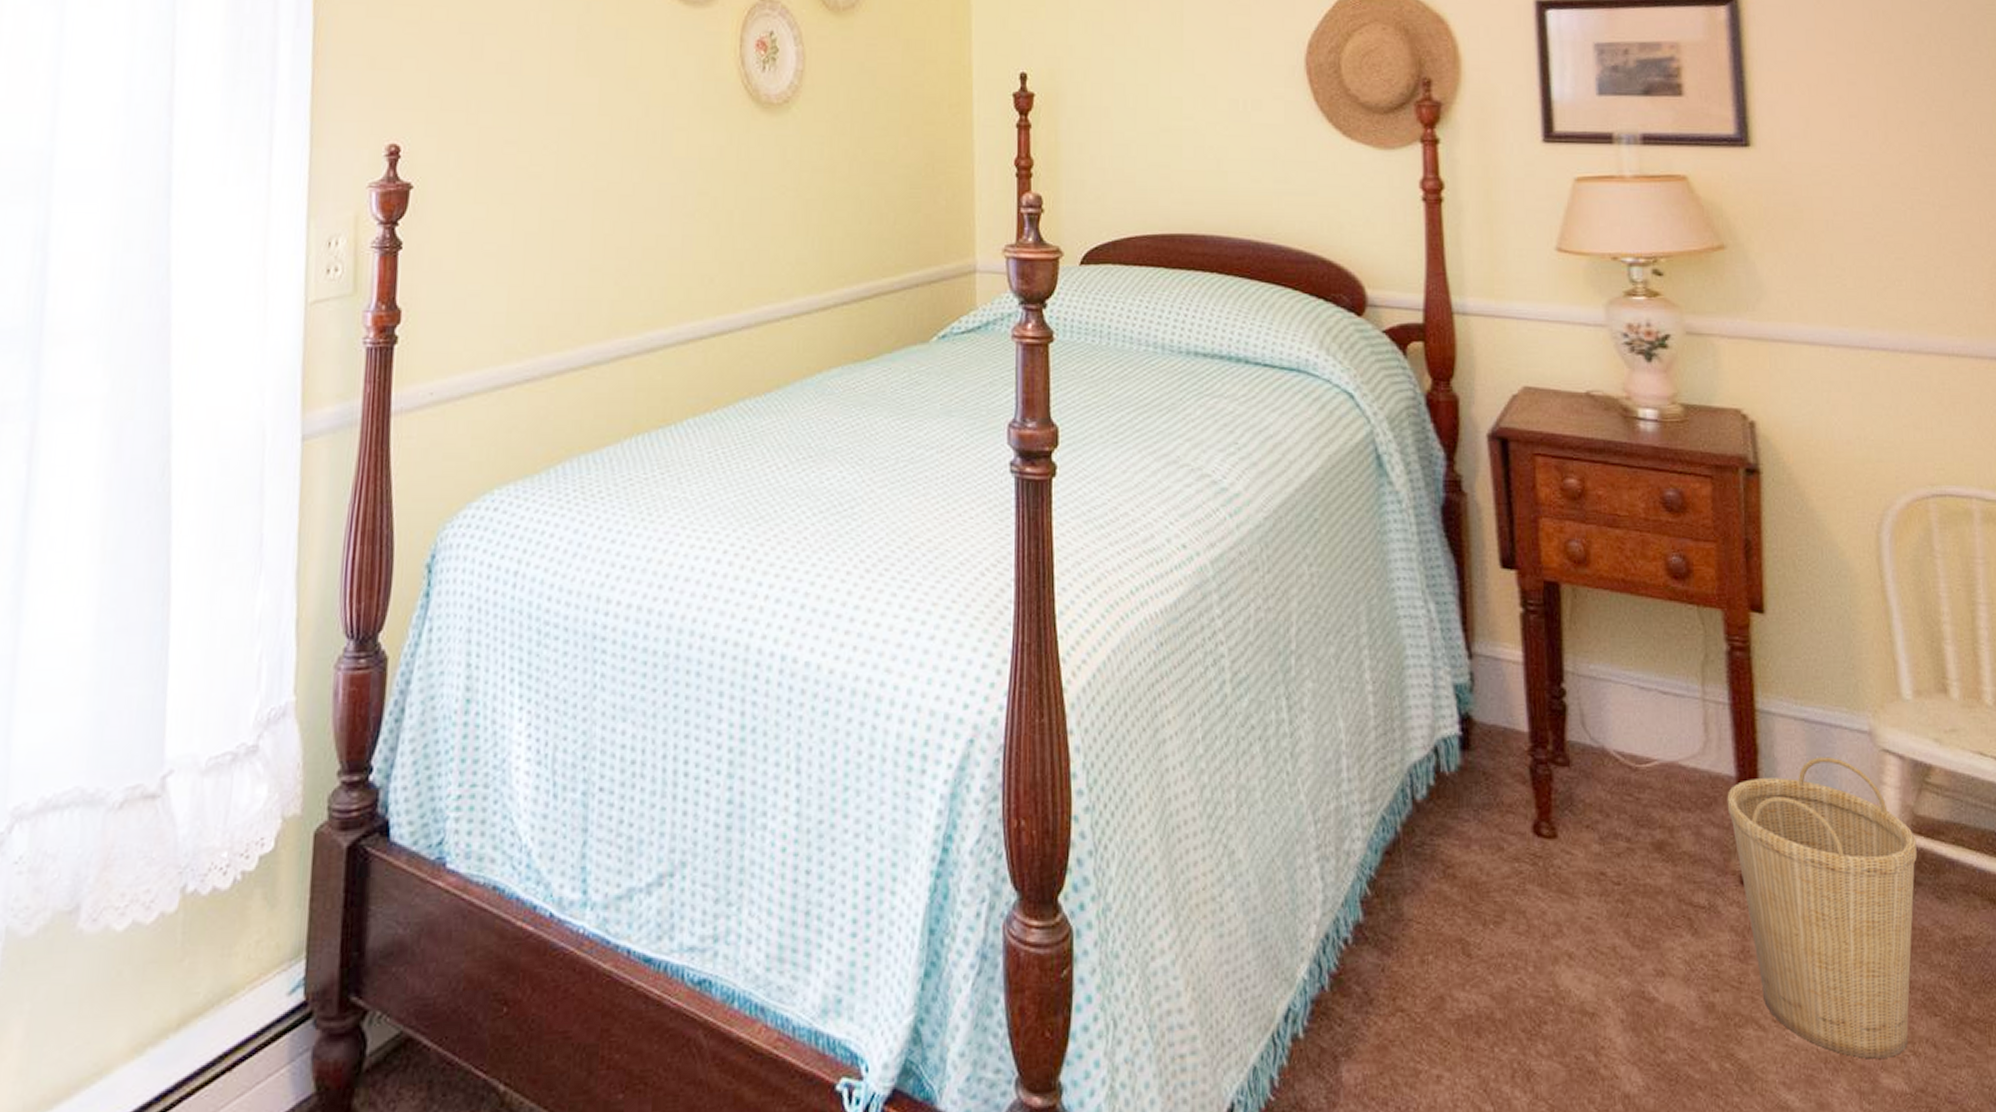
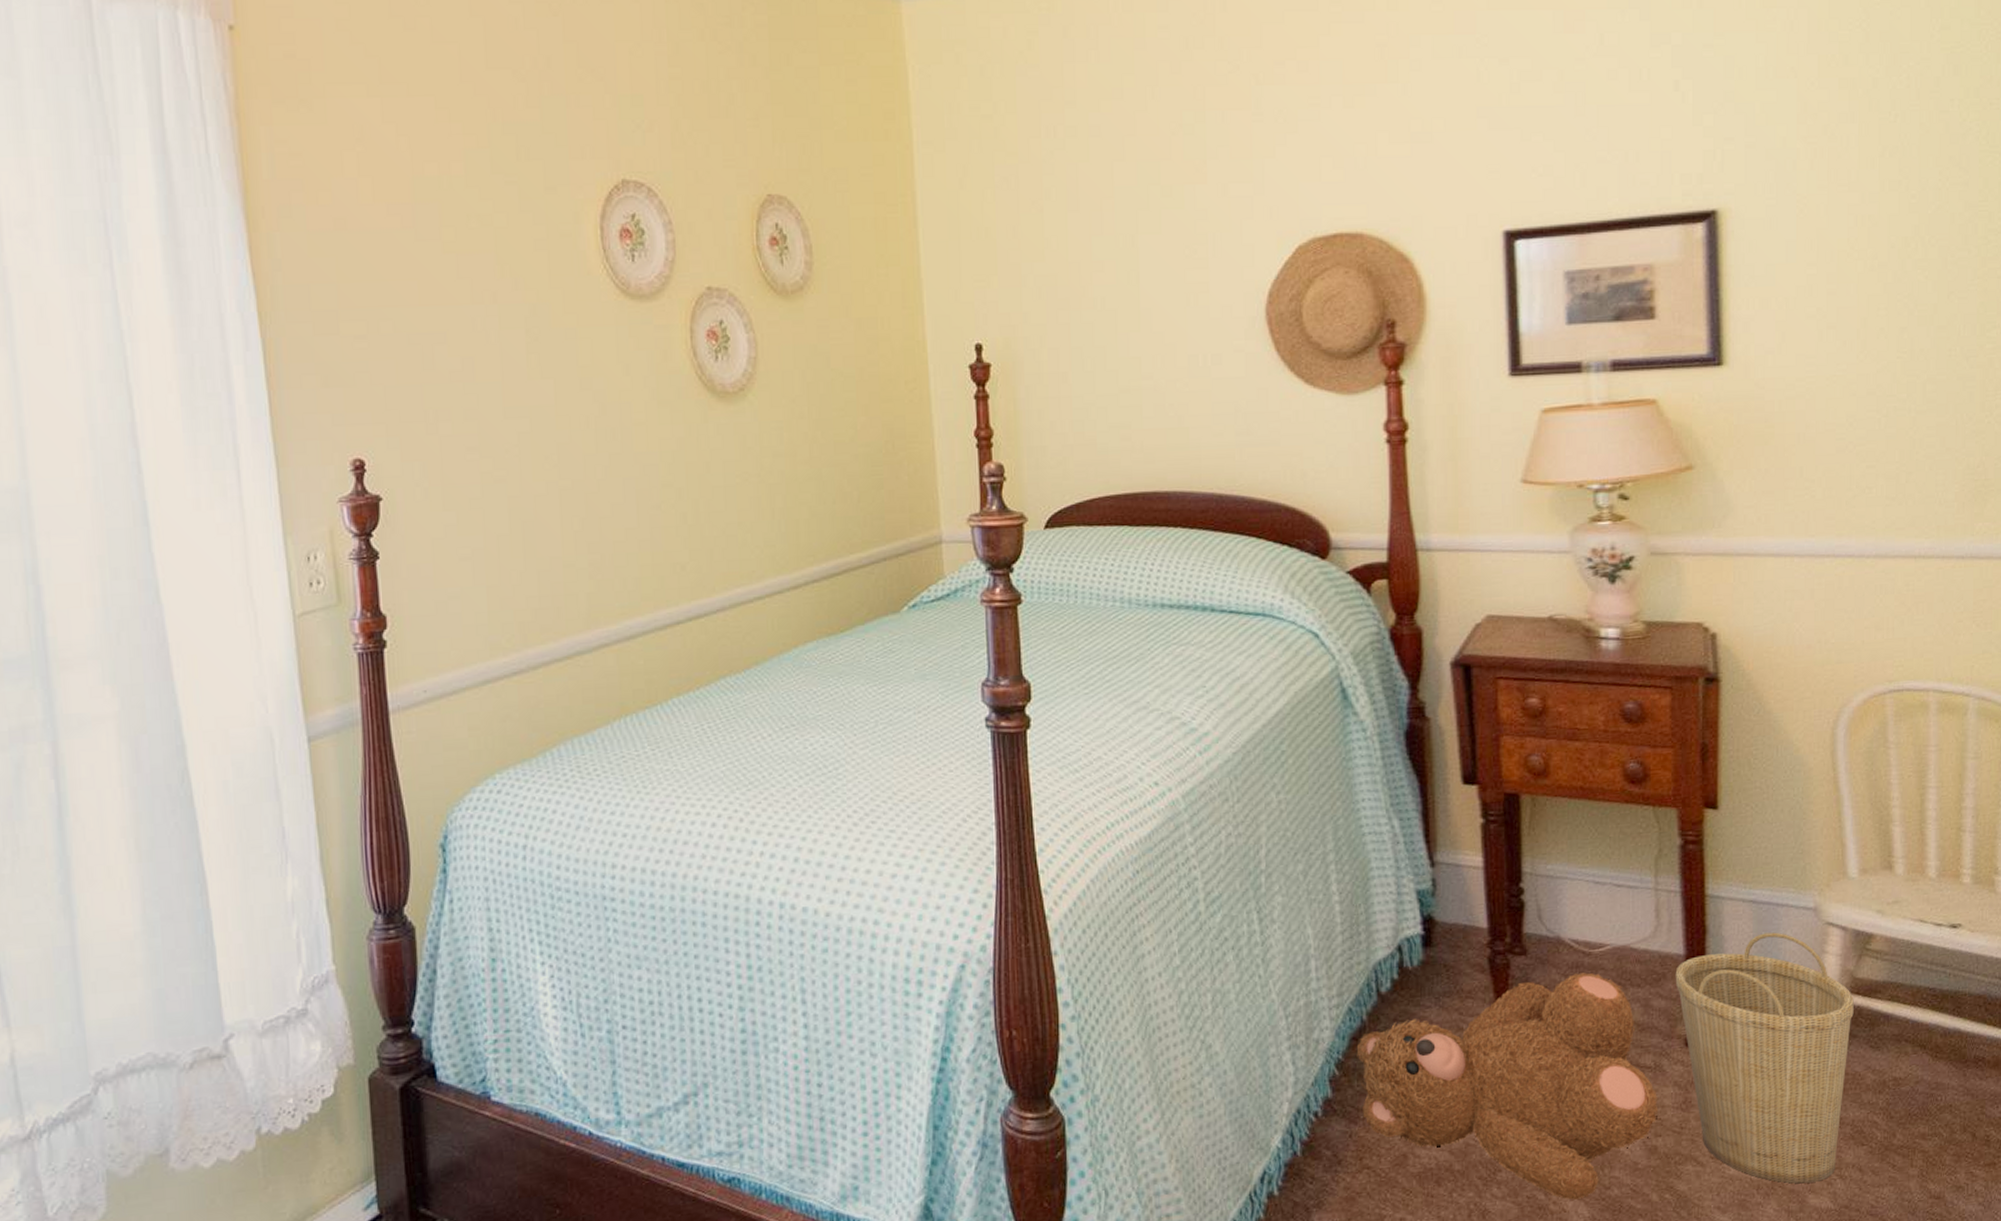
teddy bear: none [1390,790,1715,1065] -> present [1356,972,1659,1200]

